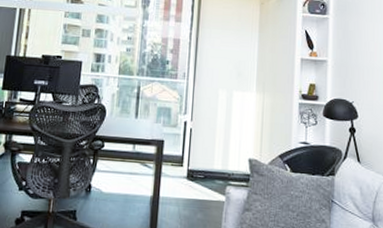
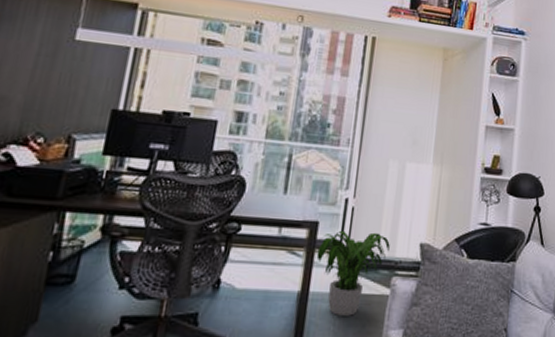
potted plant: none [164,147,223,217] -> present [316,230,390,316]

